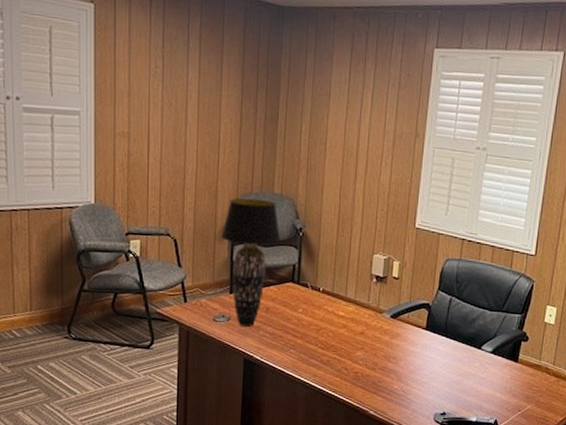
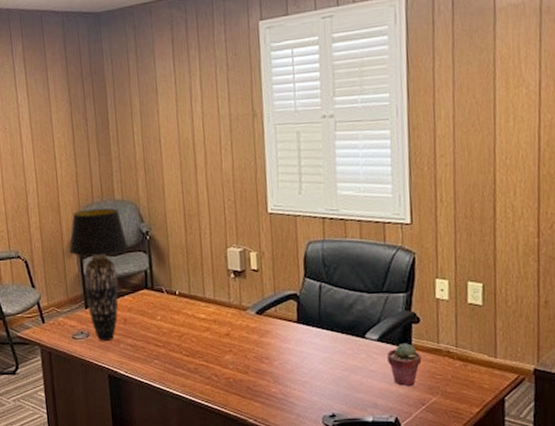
potted succulent: none [496,357,525,395] -> present [387,343,422,387]

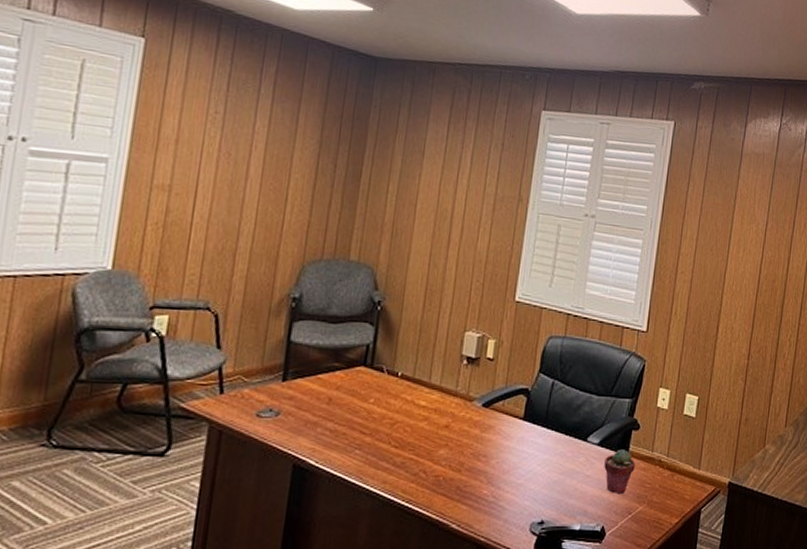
table lamp: present [69,208,129,342] -> none [278,265,354,424]

